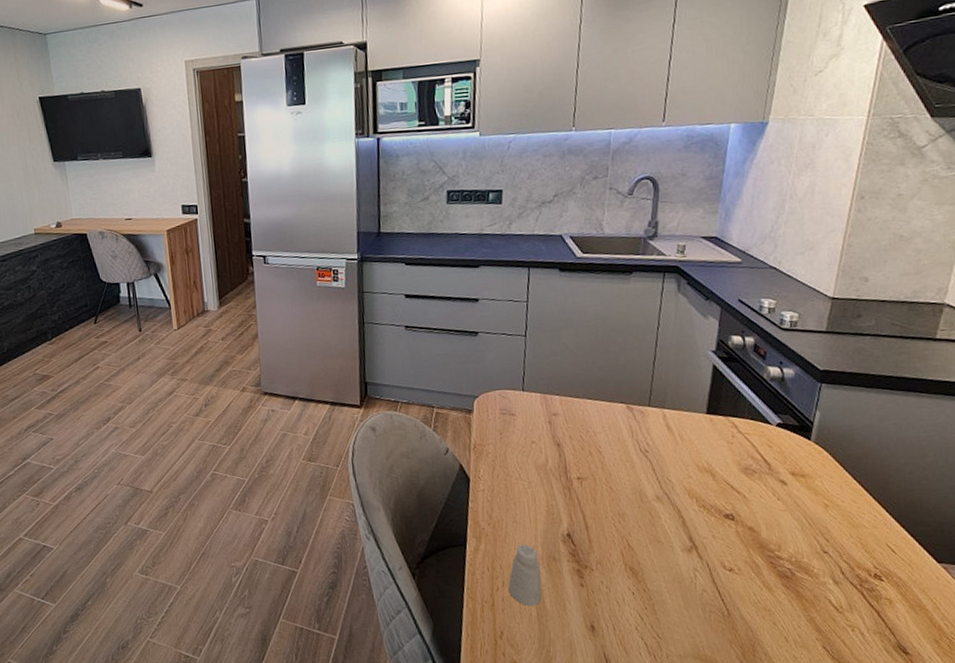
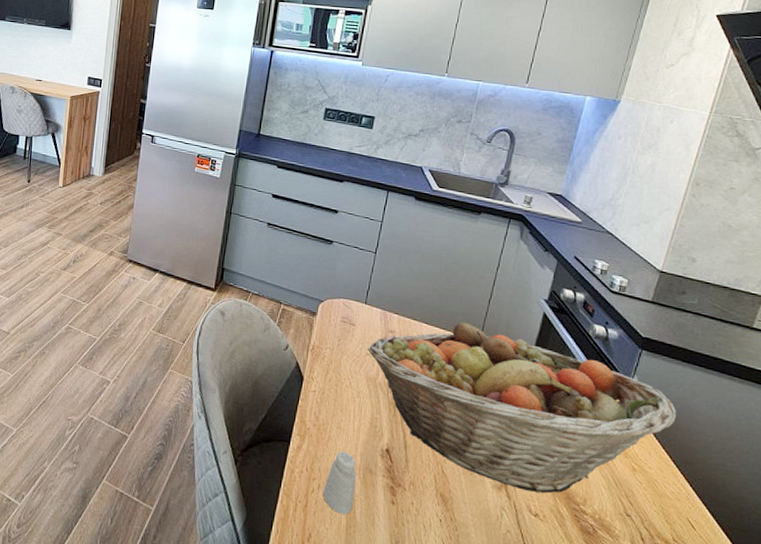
fruit basket: none [532,390,864,548] -> present [368,321,676,494]

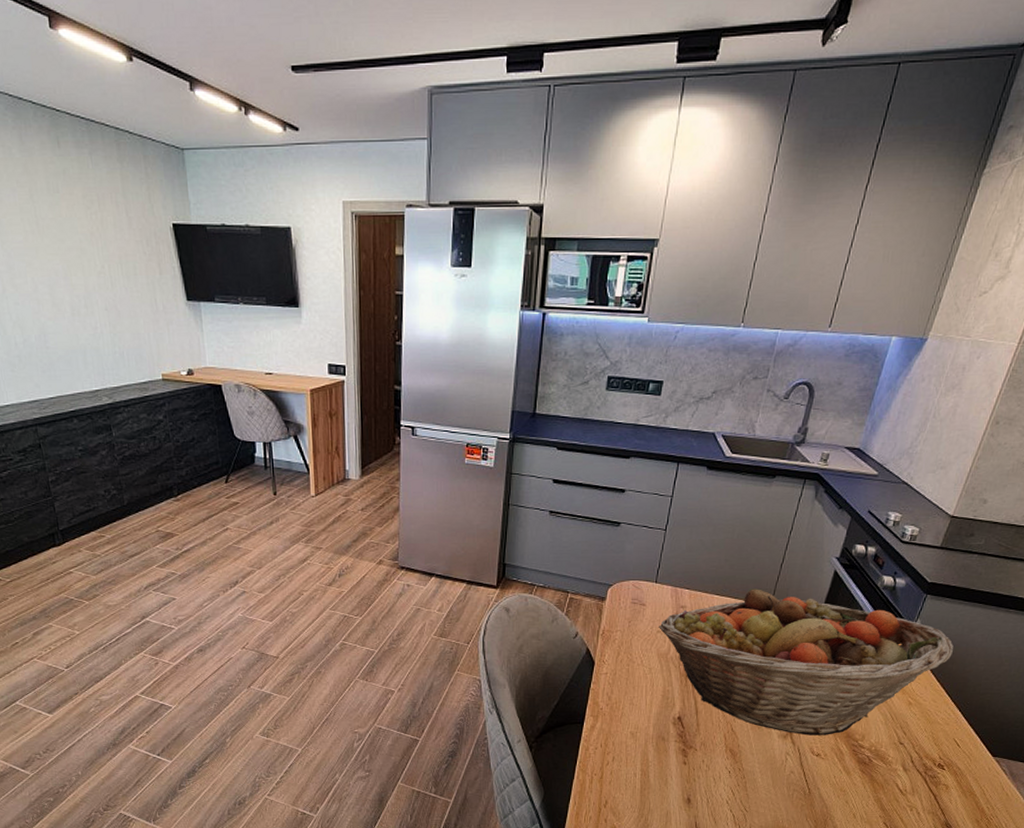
saltshaker: present [323,450,356,515] -> none [617,724,649,780]

